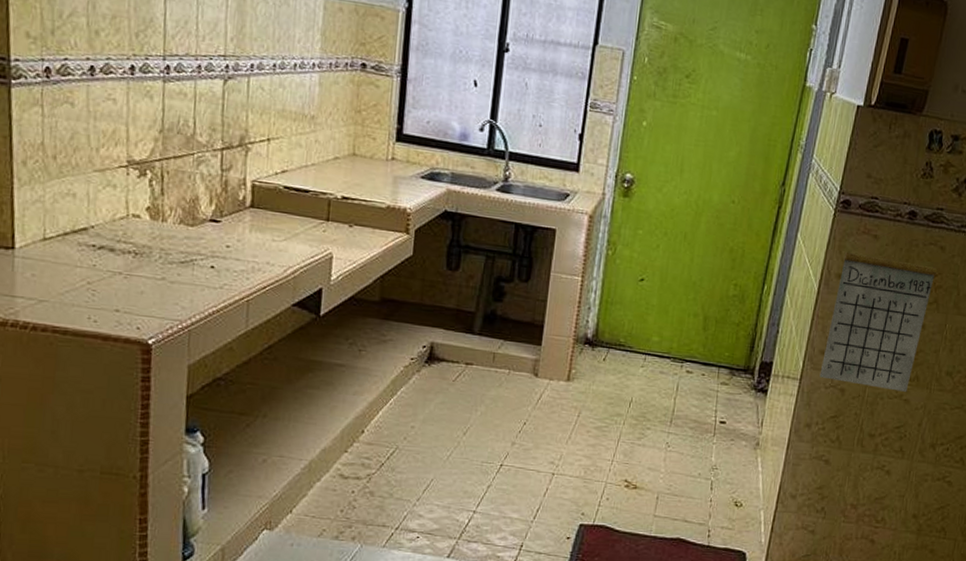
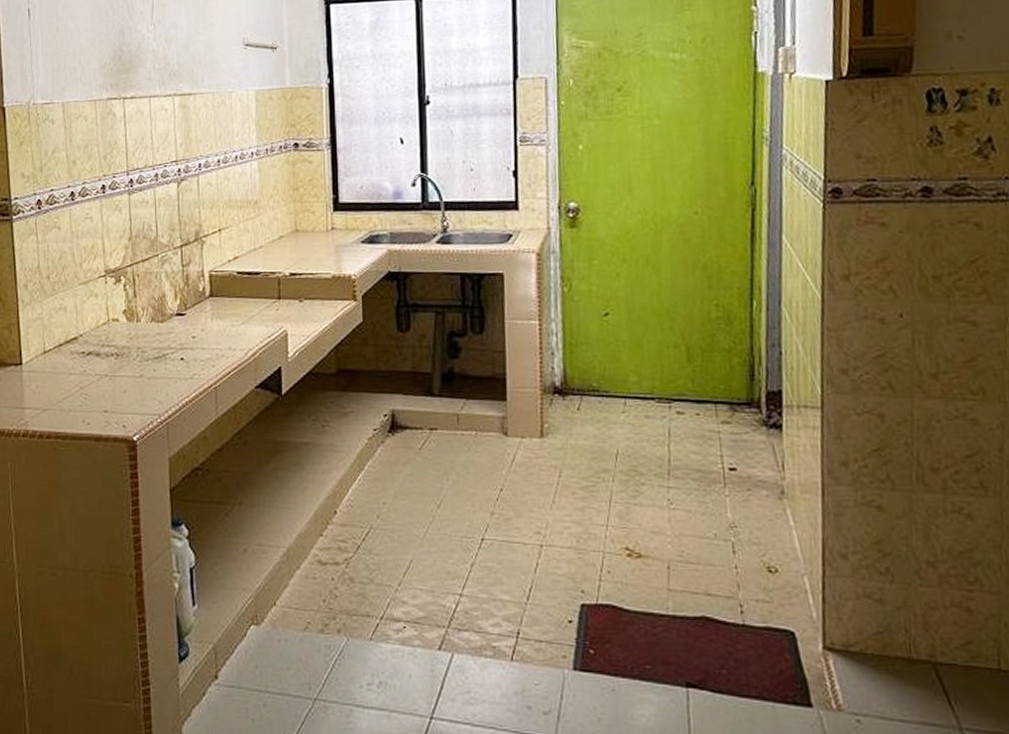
calendar: present [819,229,938,392] -> none [845,212,979,410]

